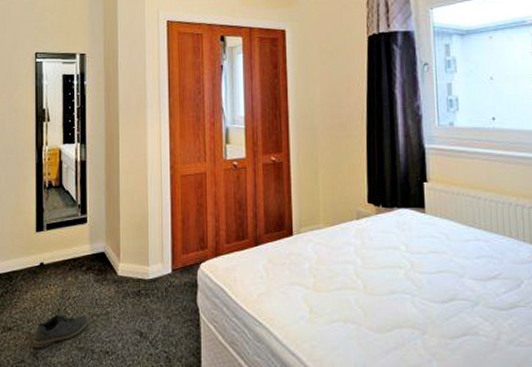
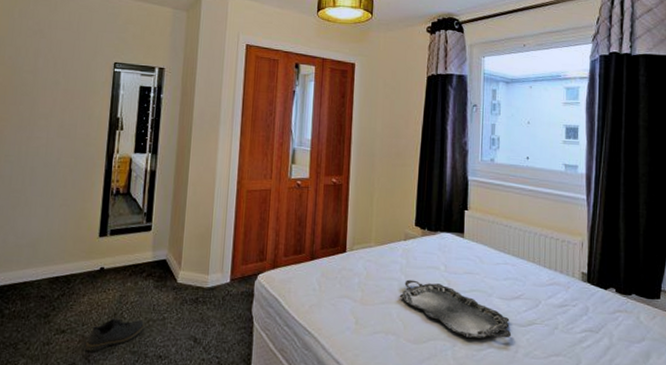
serving tray: none [356,262,491,325] -> present [399,279,512,339]

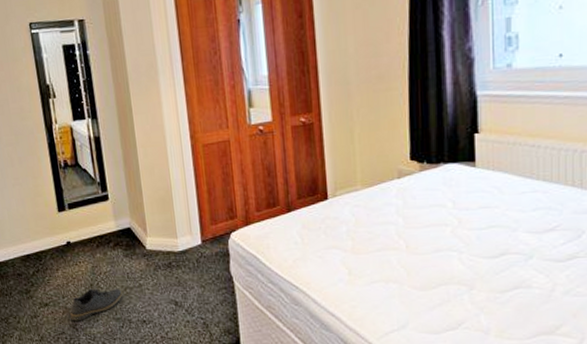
serving tray: present [399,279,512,339] -> none [398,221,546,280]

